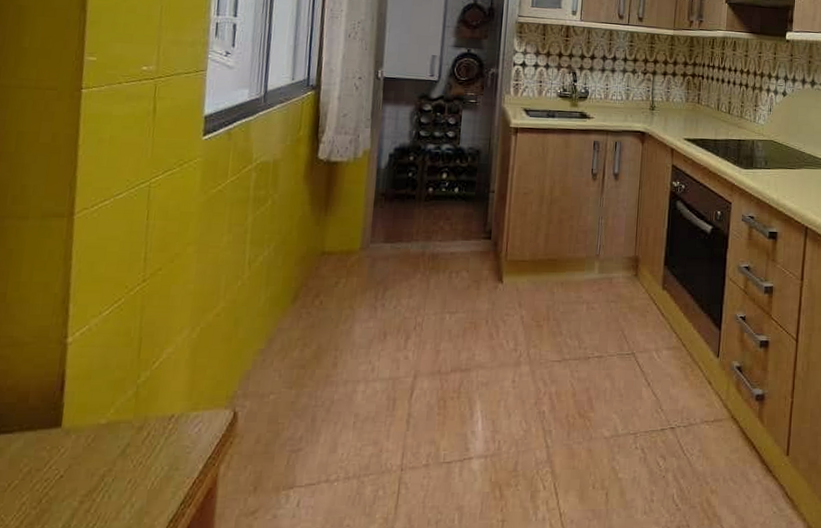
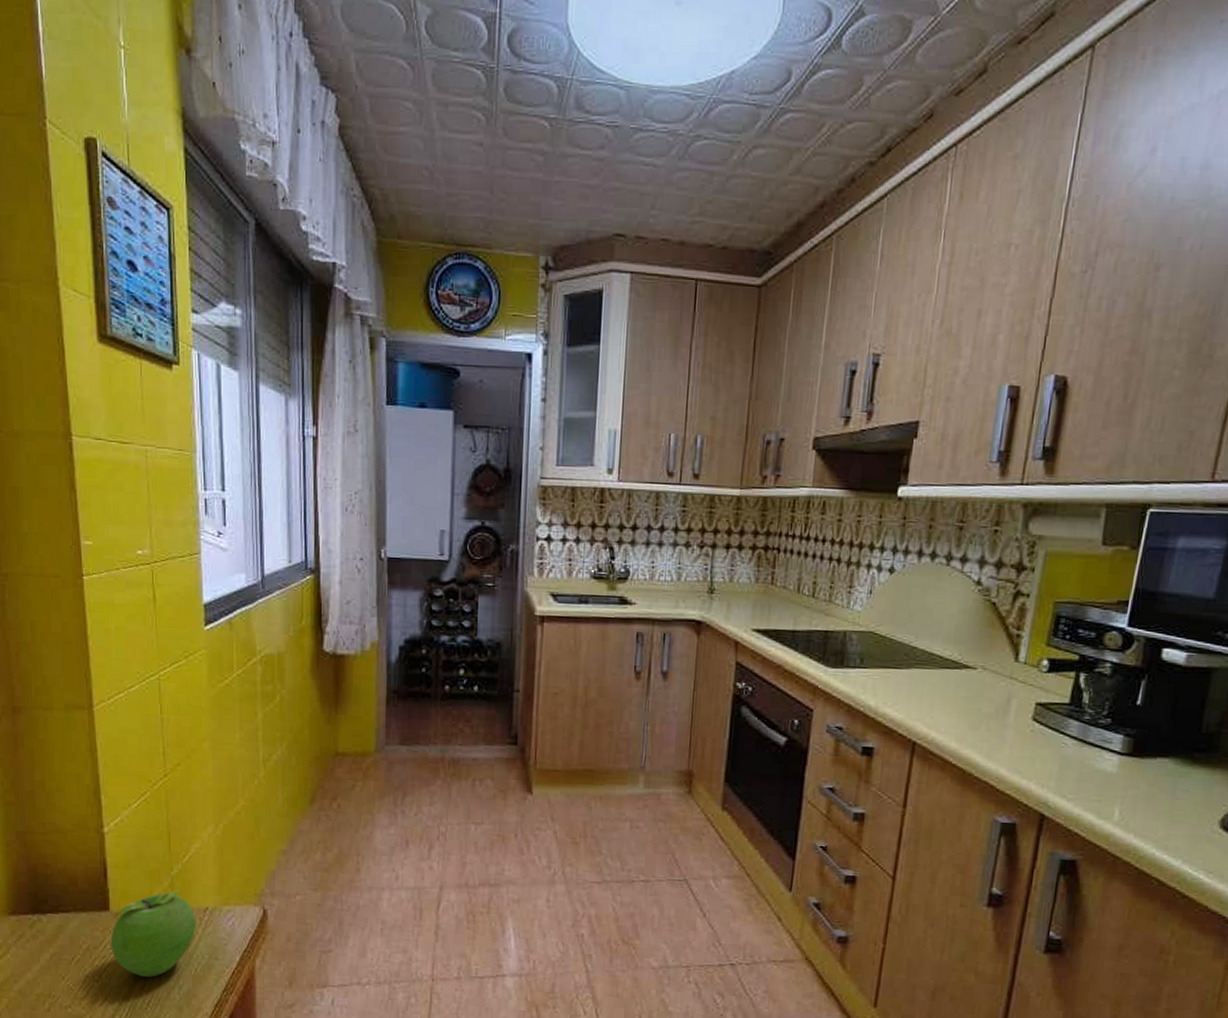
fruit: none [56,398,159,497] -> present [110,889,196,977]

